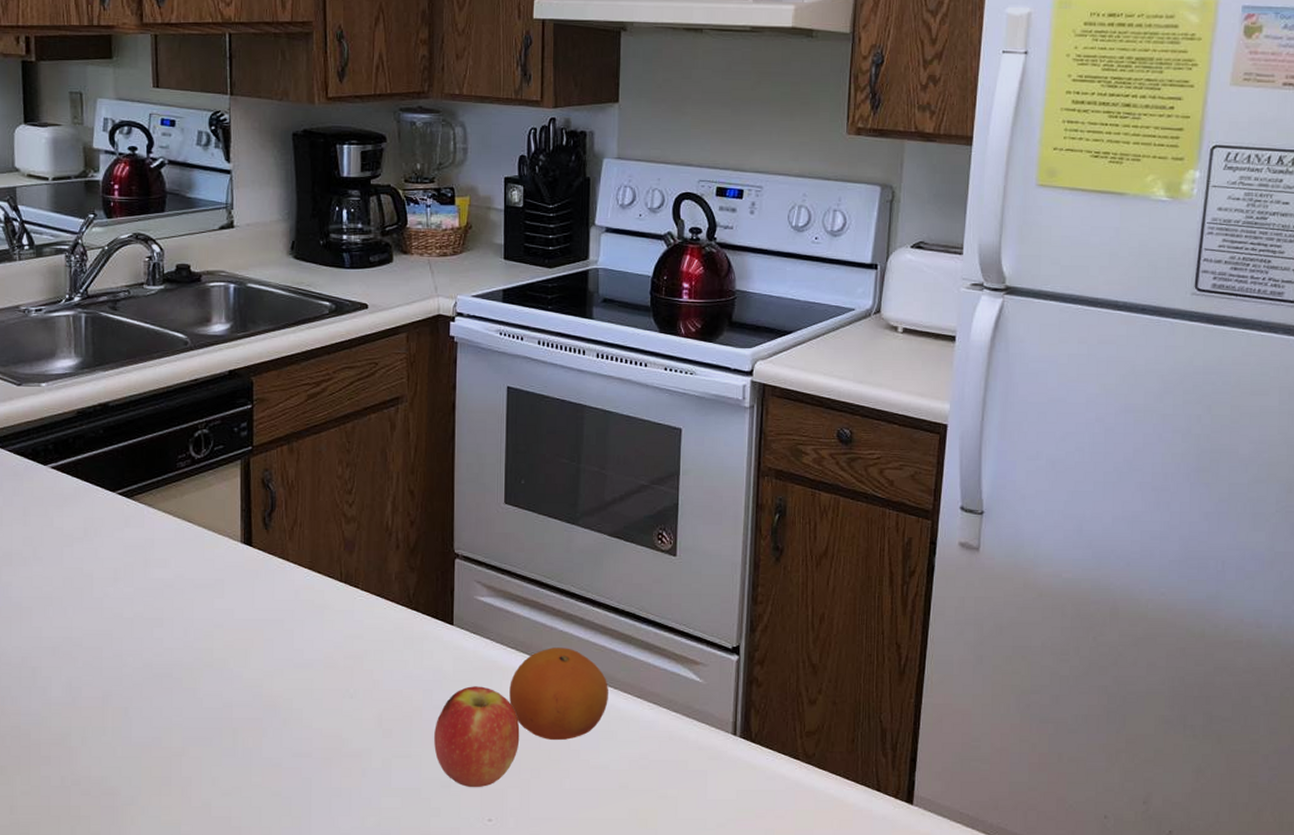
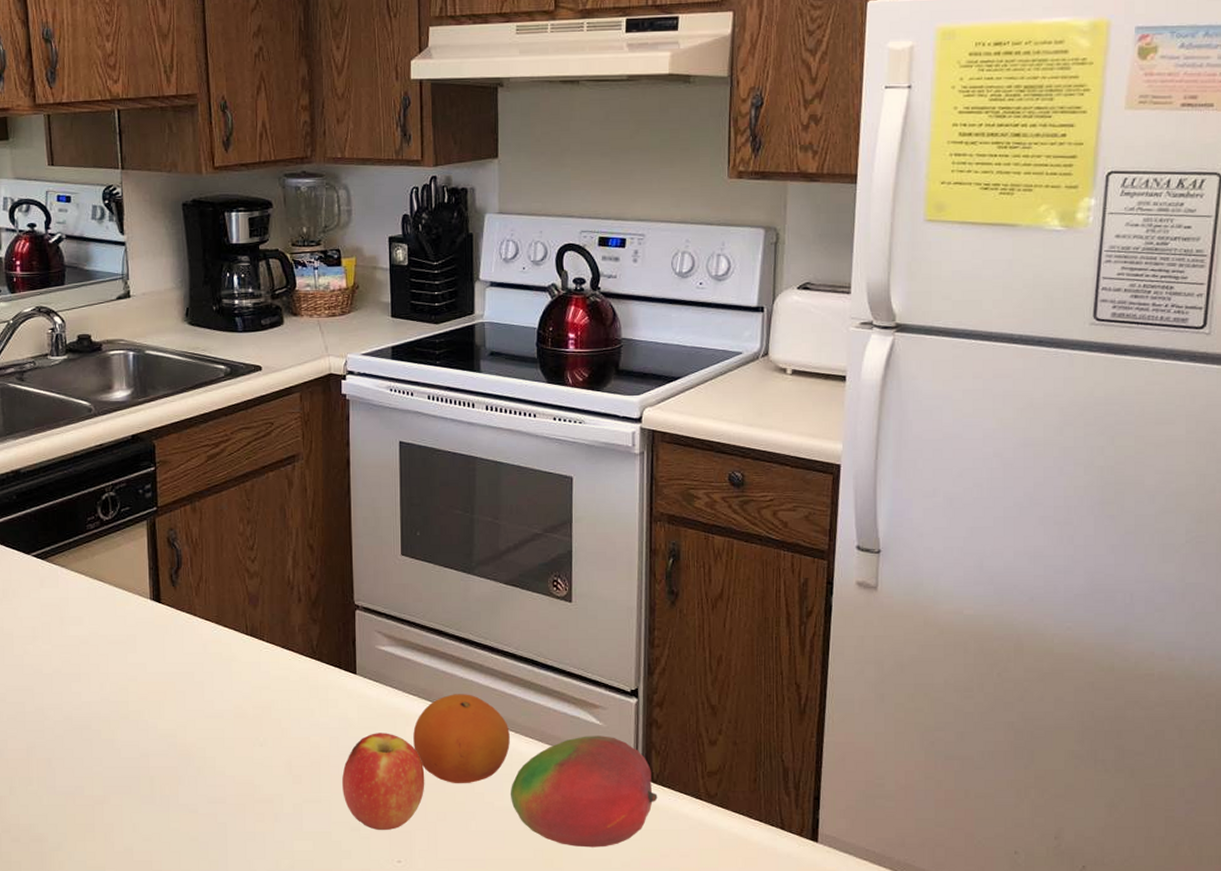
fruit: none [606,693,755,808] -> present [510,736,658,848]

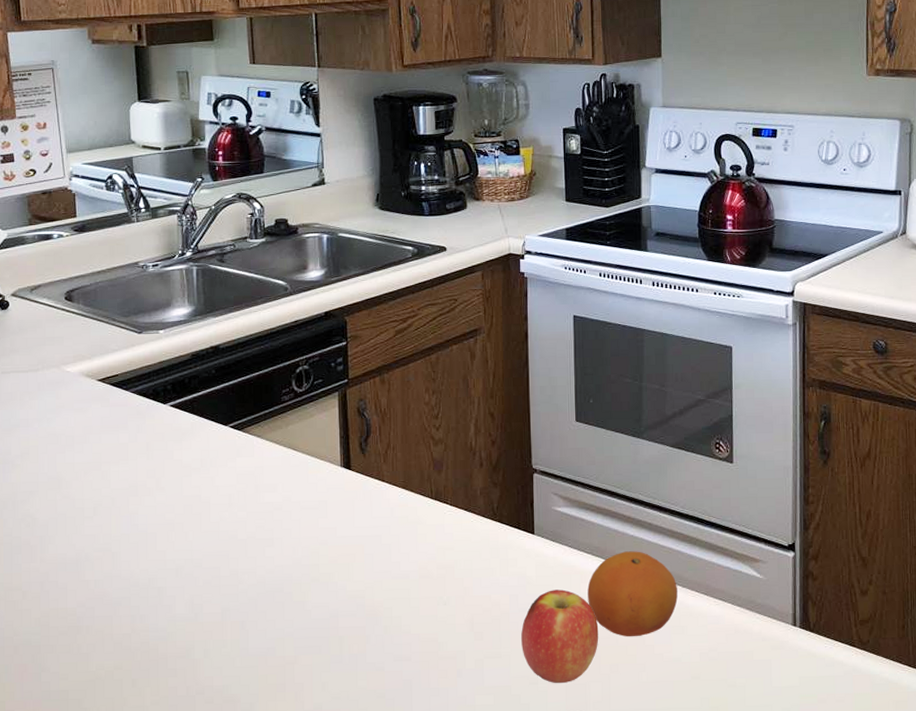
fruit: present [510,736,658,848] -> none [678,588,815,695]

